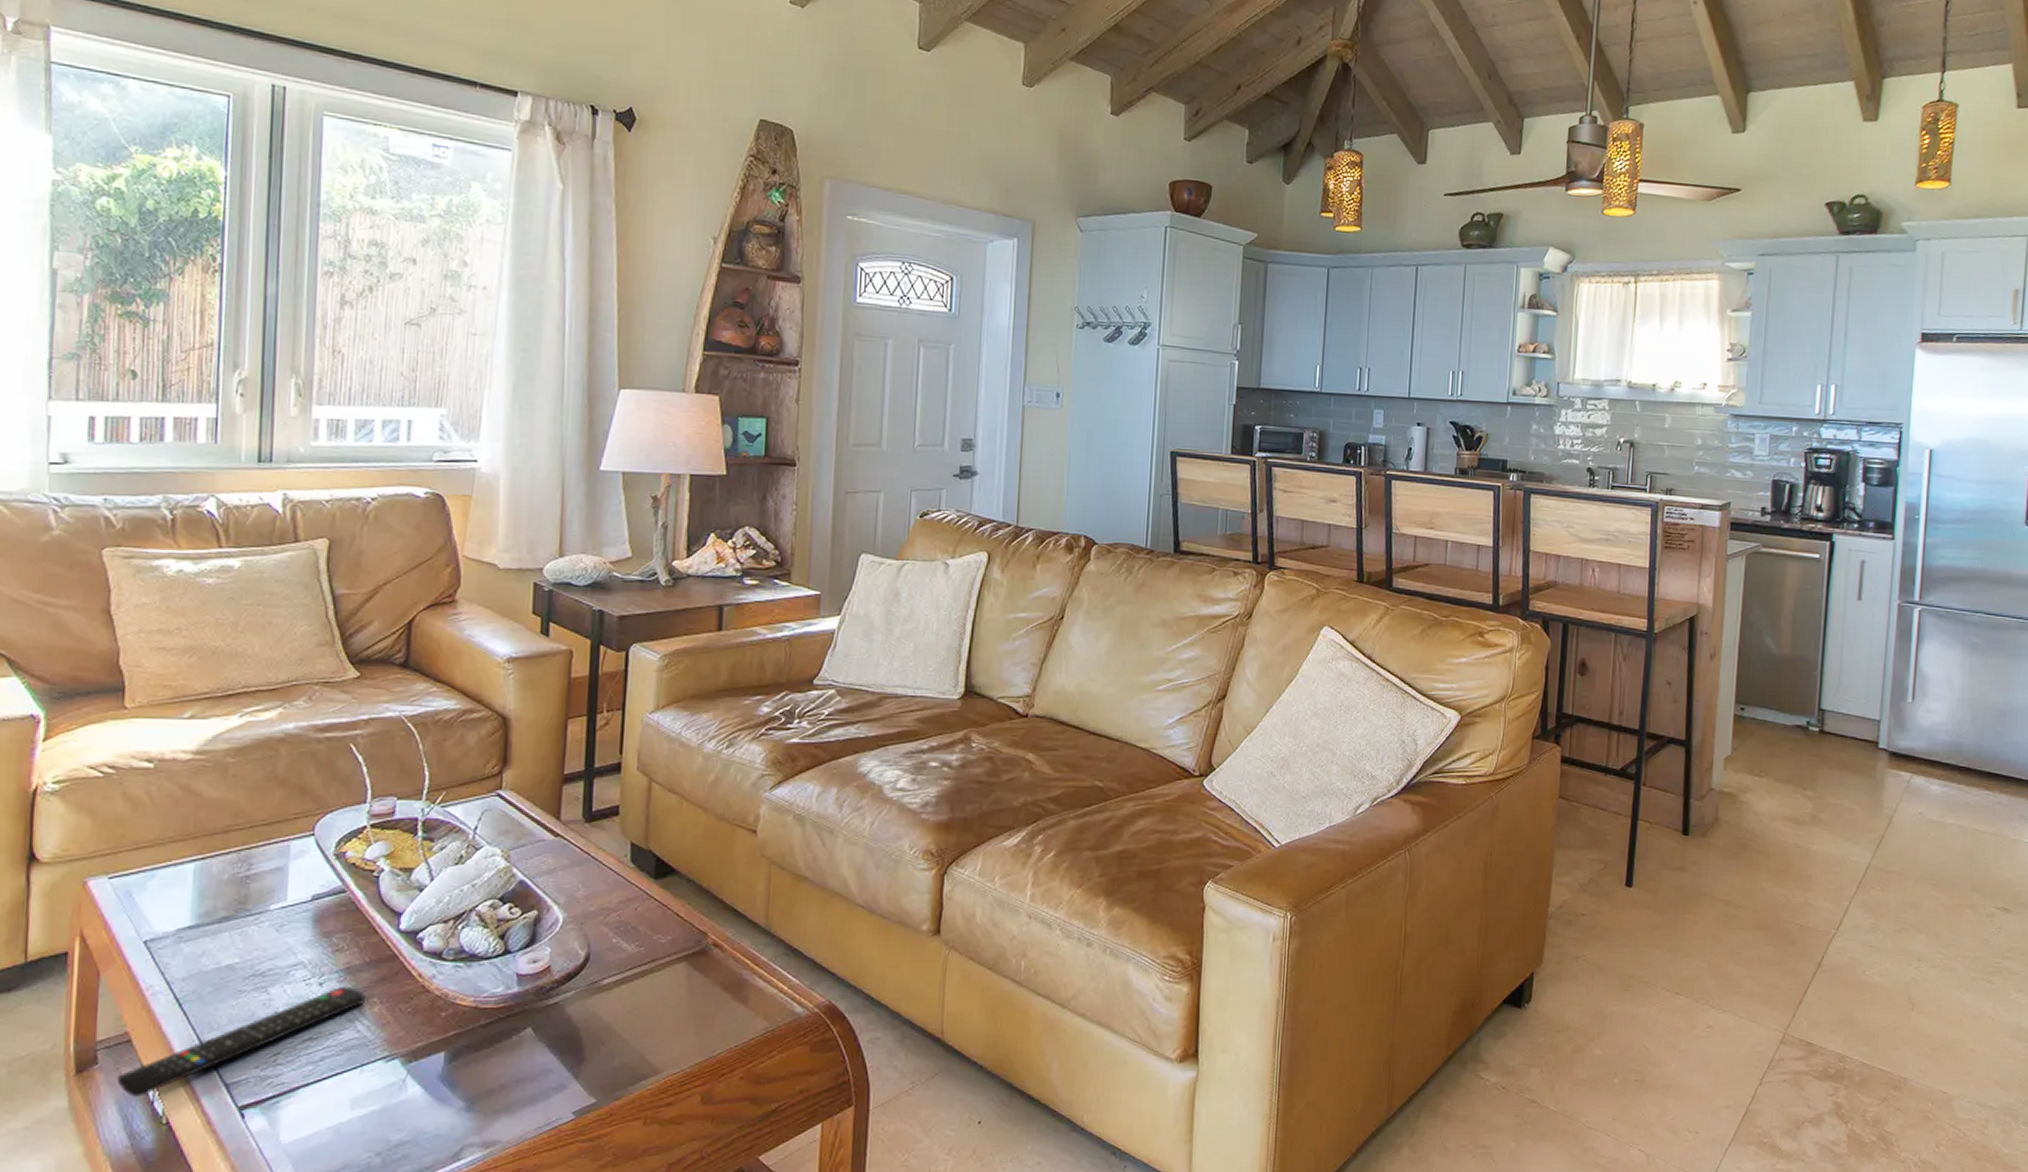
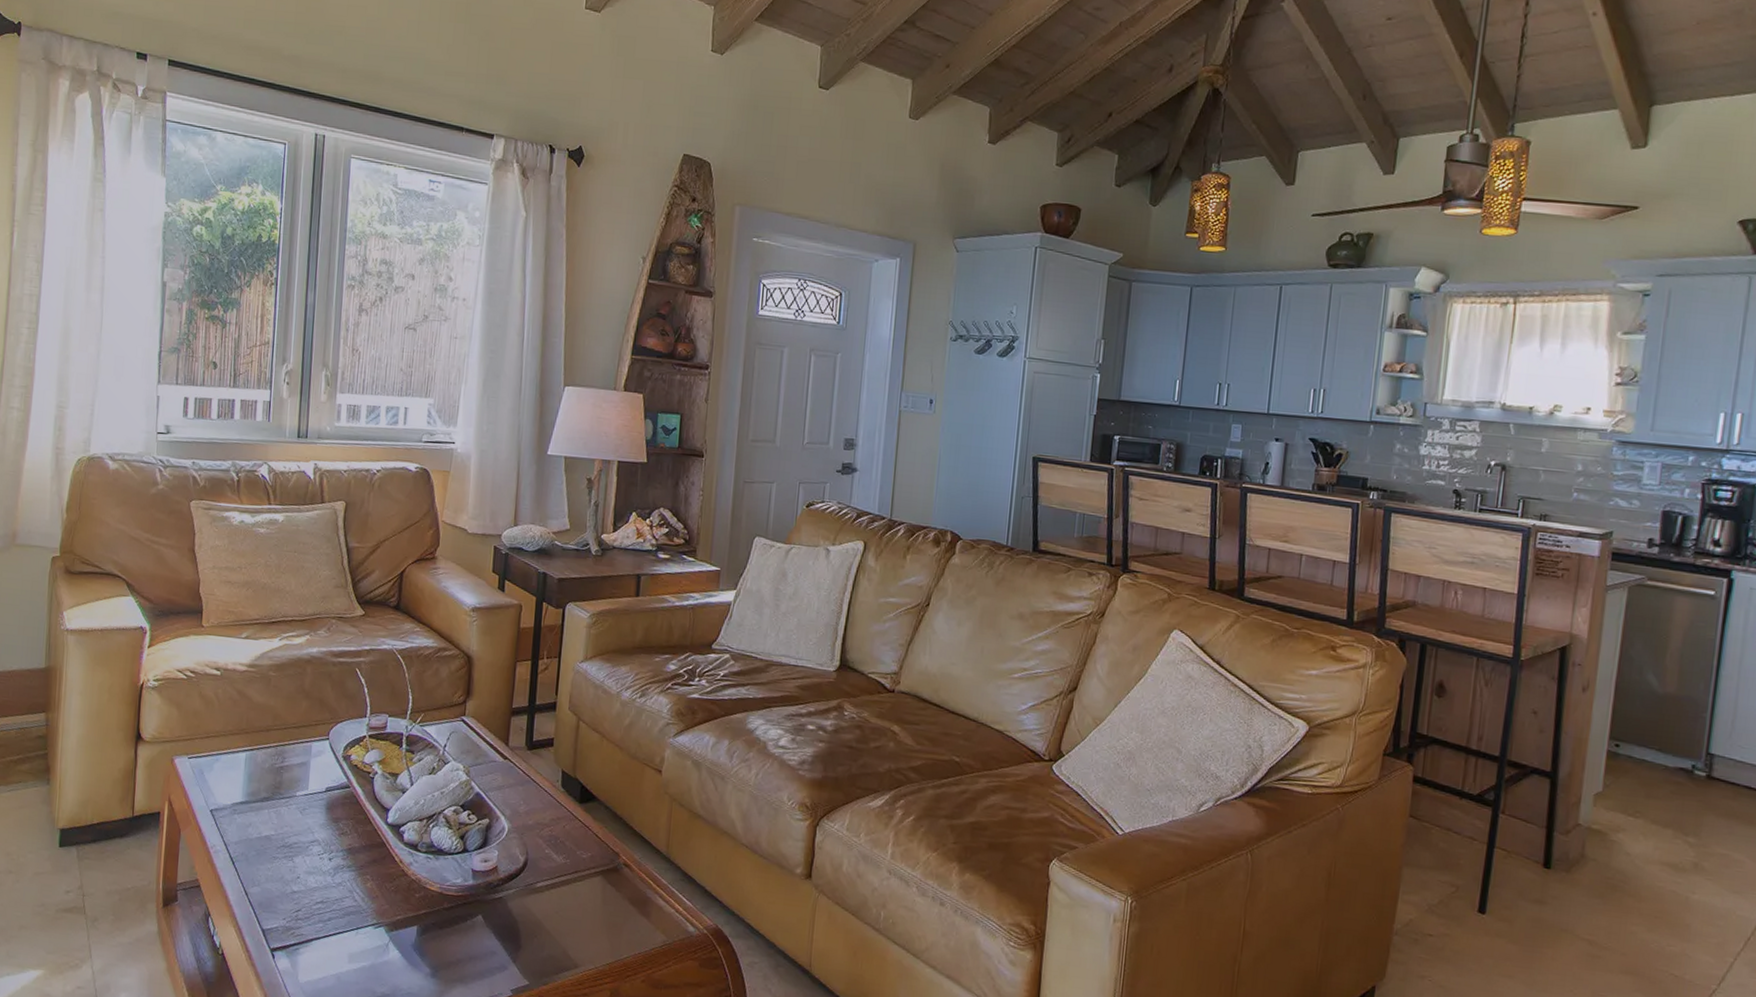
remote control: present [117,987,365,1097] -> none [190,863,361,931]

